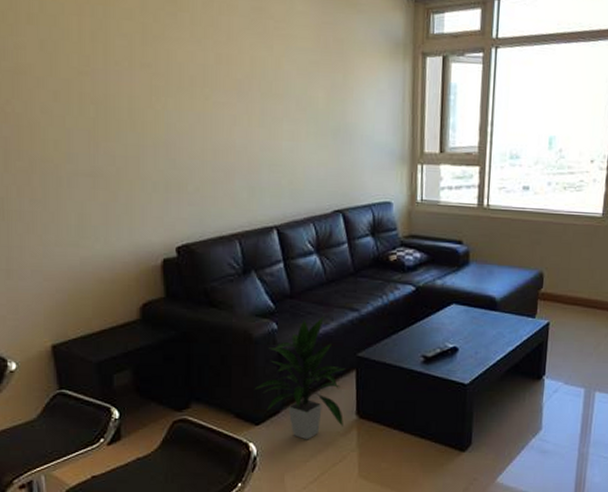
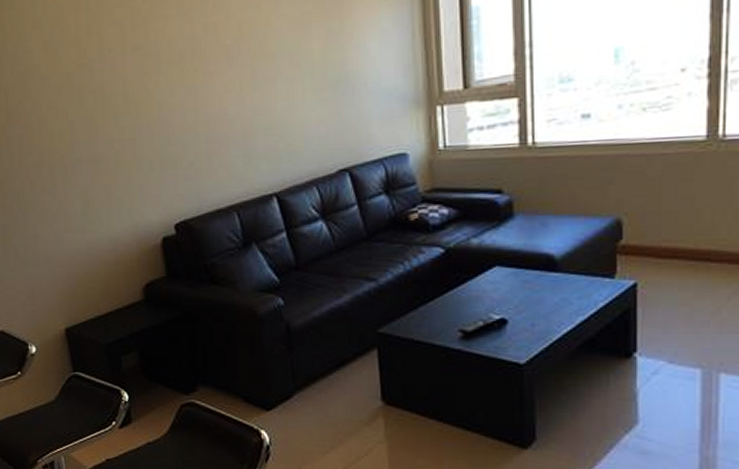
indoor plant: present [255,316,345,440] -> none [264,288,367,429]

